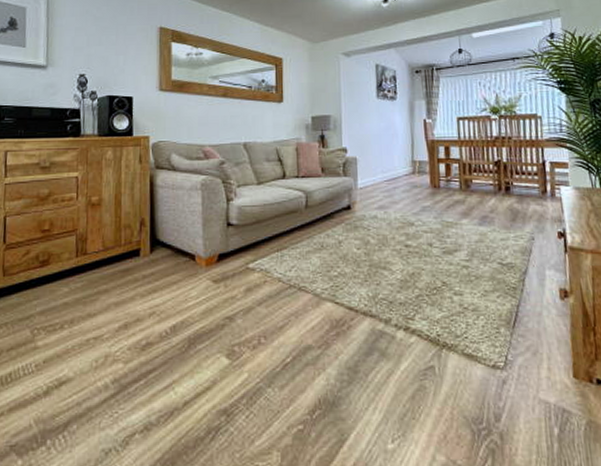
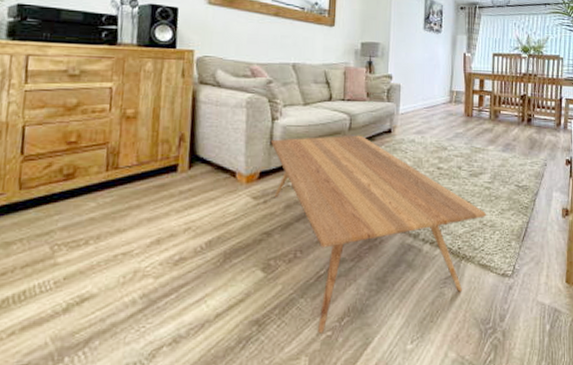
coffee table: none [226,213,466,427] -> present [270,135,486,334]

